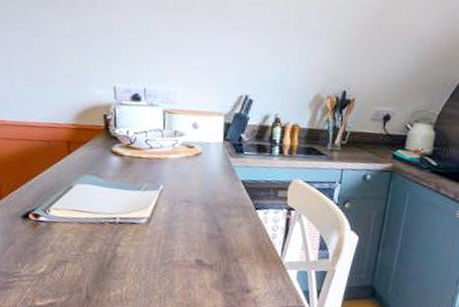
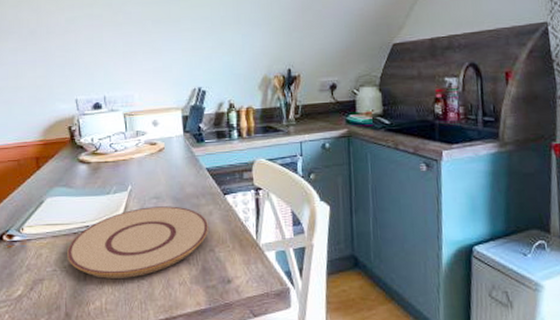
plate: none [91,209,236,273] -> present [66,206,208,278]

